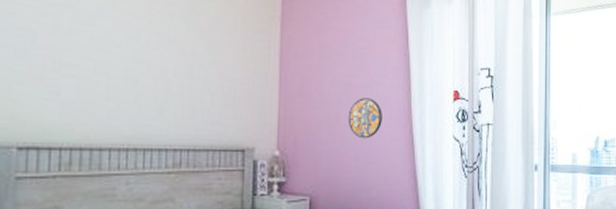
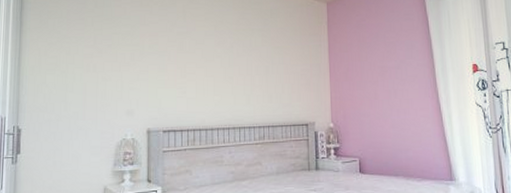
manhole cover: present [348,98,382,139] -> none [384,77,413,110]

